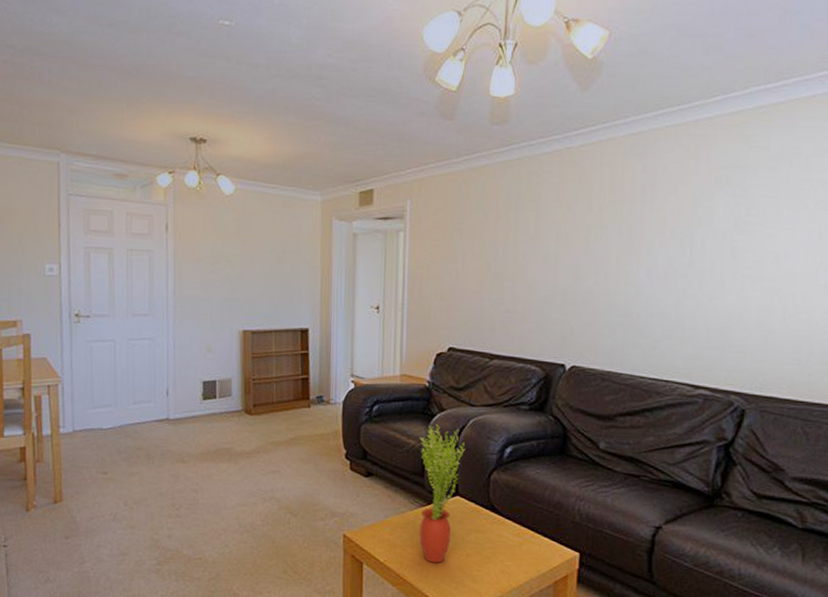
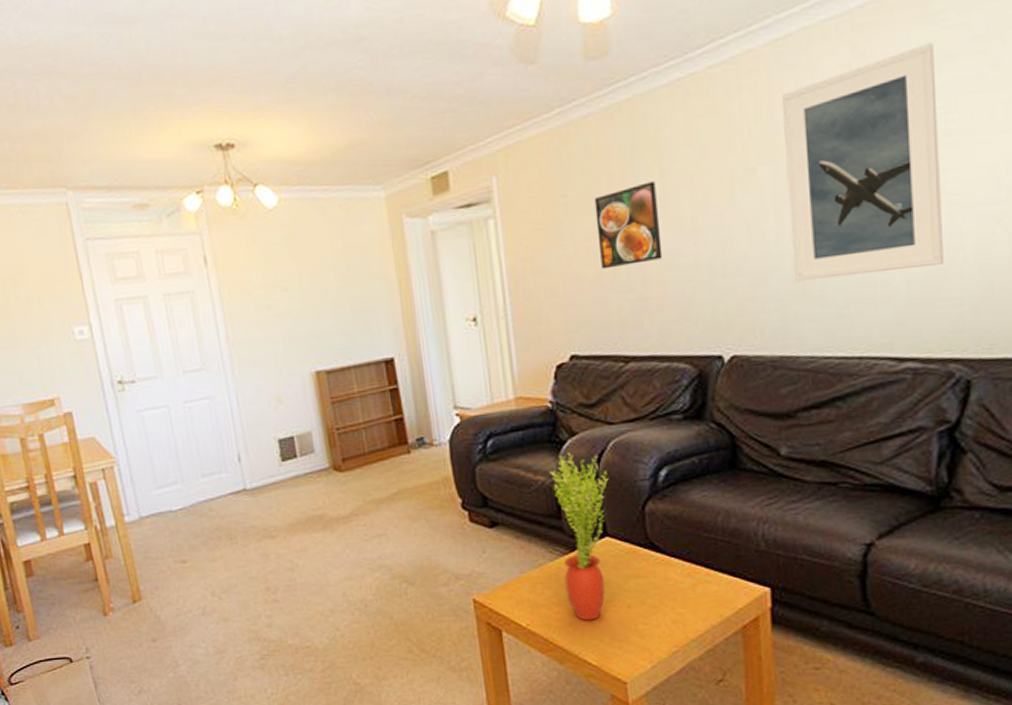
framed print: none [482,223,531,285] -> present [594,181,663,270]
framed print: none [626,155,743,319] -> present [782,41,943,282]

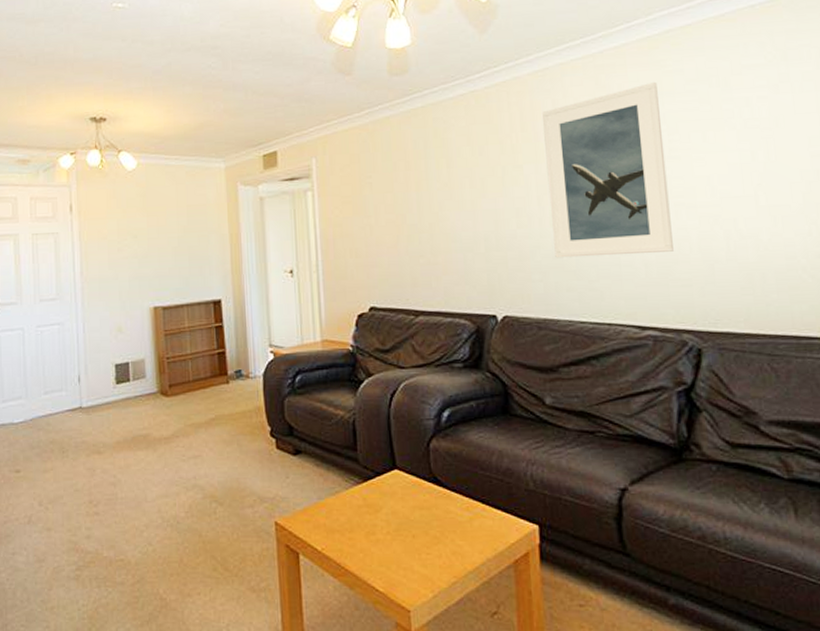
potted plant: present [550,453,609,621] -> none [348,391,399,548]
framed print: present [594,181,663,270] -> none [393,170,448,238]

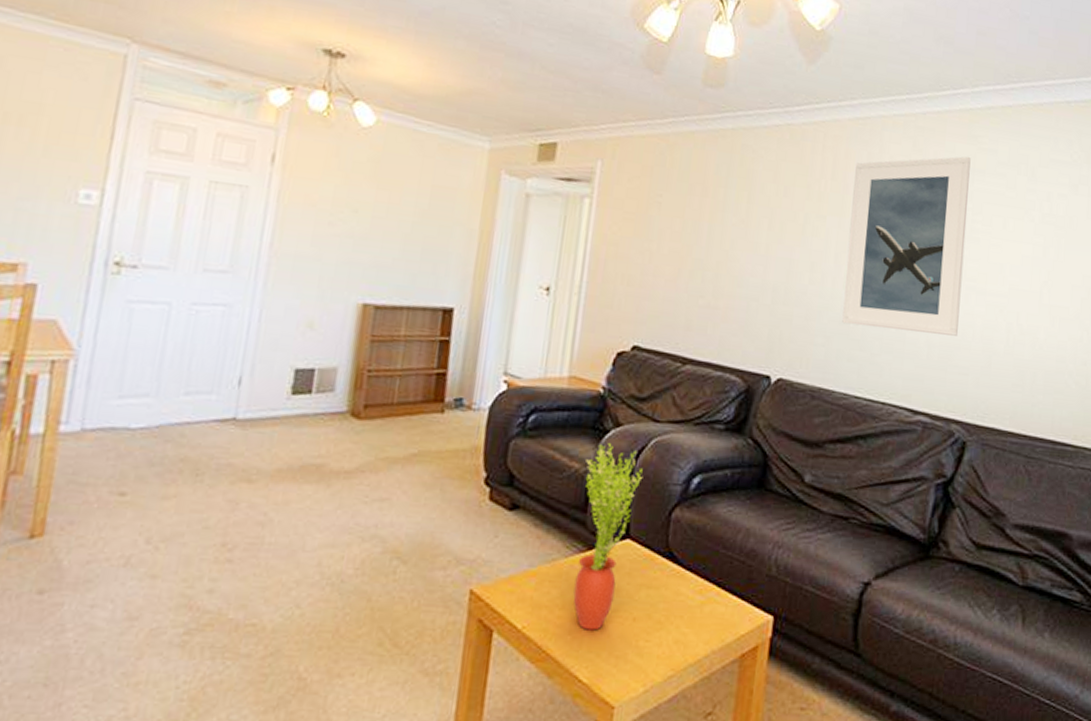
potted plant: none [348,391,399,548] -> present [573,443,643,631]

